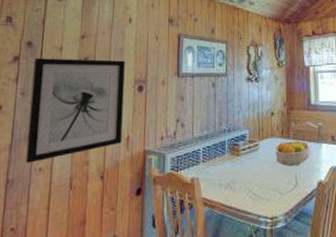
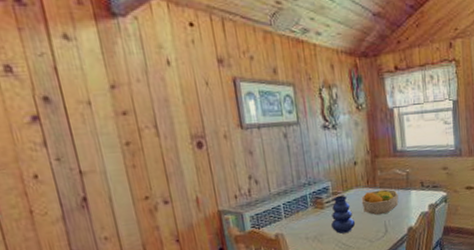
wall art: present [26,58,125,163] -> none [59,113,191,233]
vase: none [244,144,268,183] -> present [330,196,356,234]

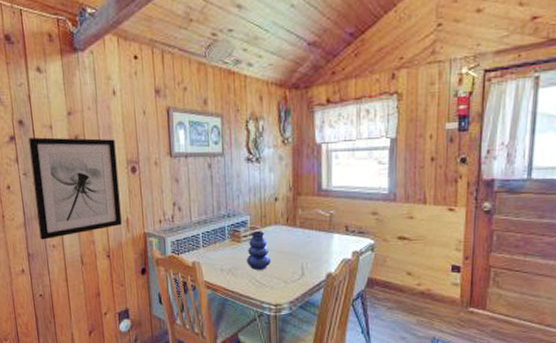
wall art: none [59,113,191,233] -> present [28,137,122,240]
fruit bowl: present [361,189,399,216] -> none [279,229,319,256]

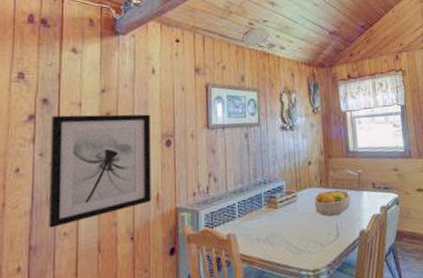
vase: present [246,232,271,270] -> none [282,195,308,236]
fruit bowl: none [279,229,319,256] -> present [313,189,351,217]

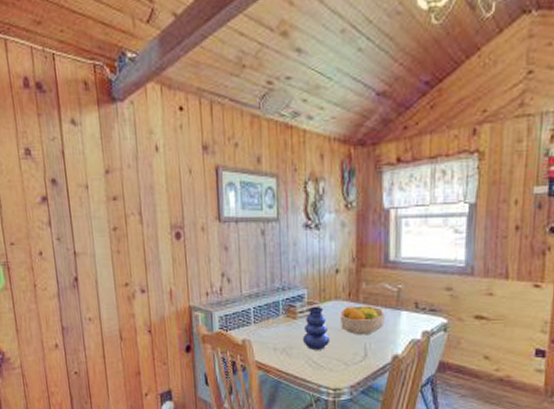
wall art: present [49,114,151,228] -> none [62,198,165,312]
vase: none [282,195,308,236] -> present [302,307,331,350]

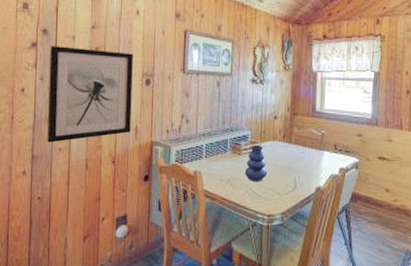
wall art: none [62,198,165,312] -> present [47,46,133,143]
fruit bowl: present [339,306,385,335] -> none [276,146,311,170]

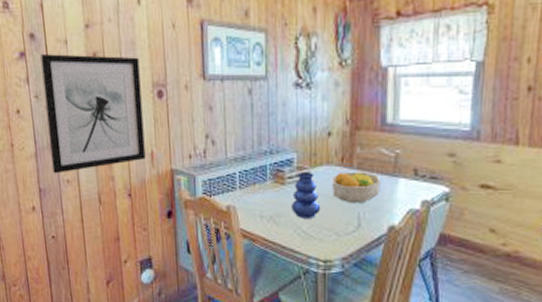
fruit bowl: none [276,146,311,170] -> present [331,171,381,204]

